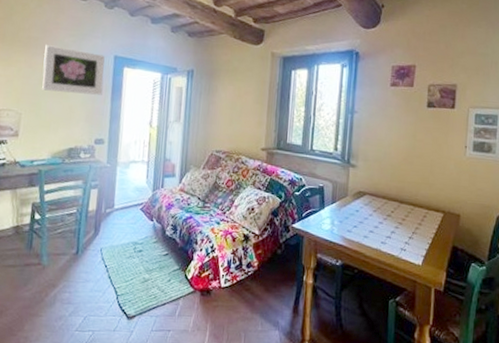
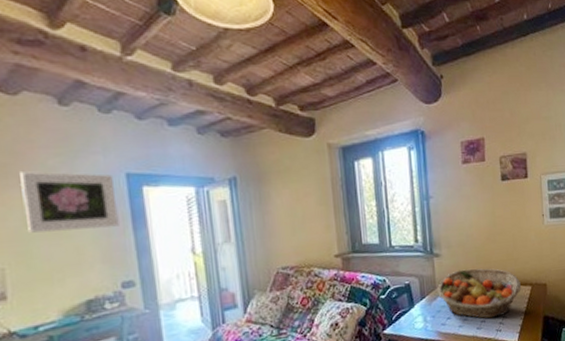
fruit basket: none [348,183,433,237] -> present [436,268,521,319]

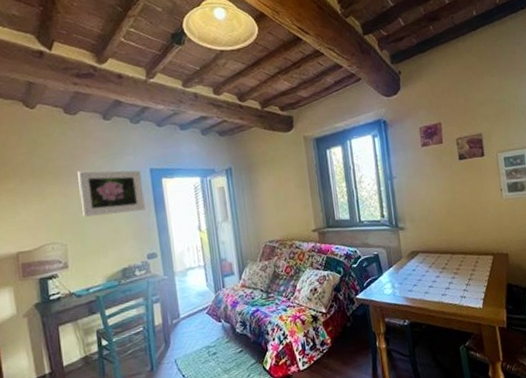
fruit basket: present [436,268,521,319] -> none [402,239,483,286]

